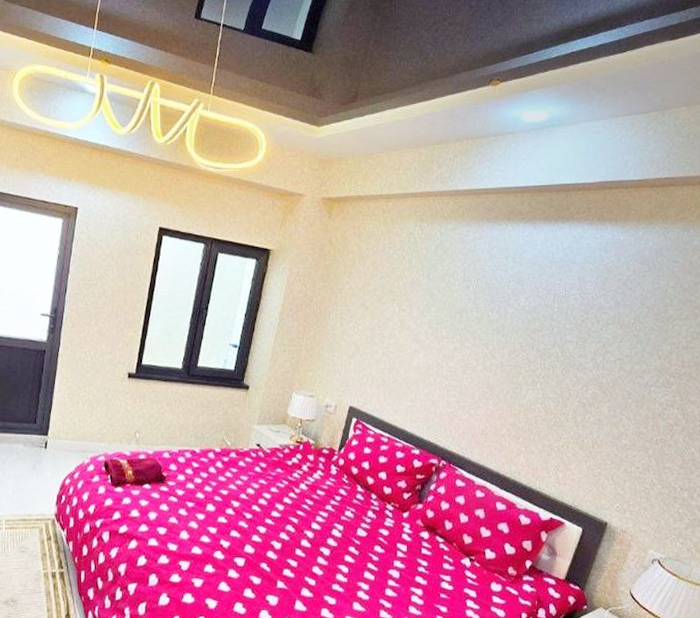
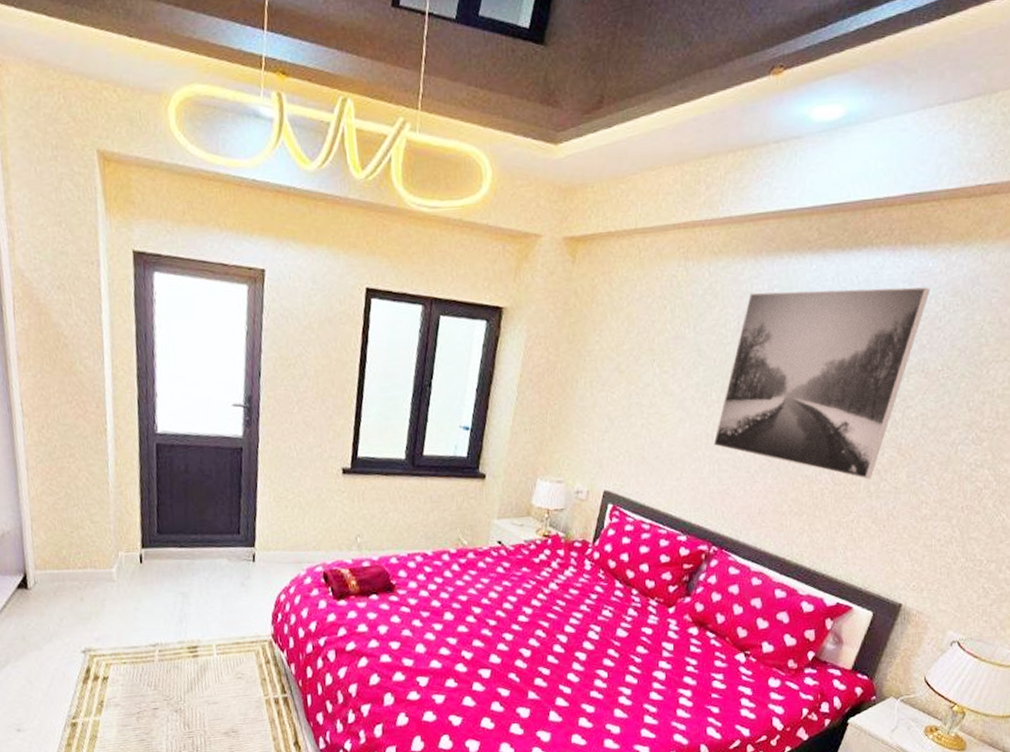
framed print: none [443,251,622,411] -> present [713,287,930,480]

